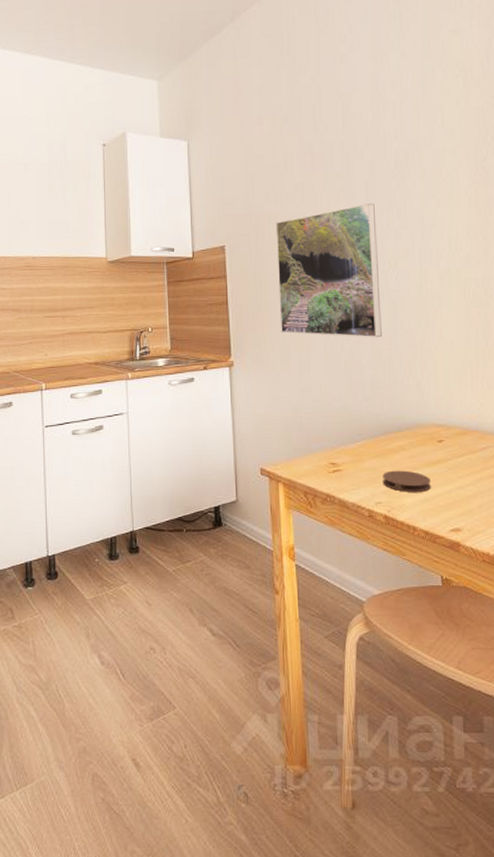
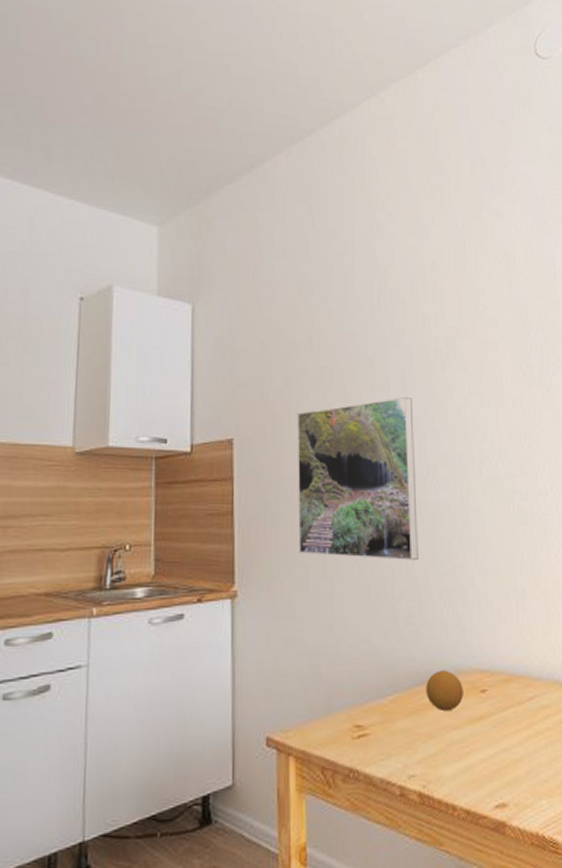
coaster: present [382,470,431,492] -> none [417,730,473,760]
fruit: none [390,424,423,456] -> present [426,670,463,712]

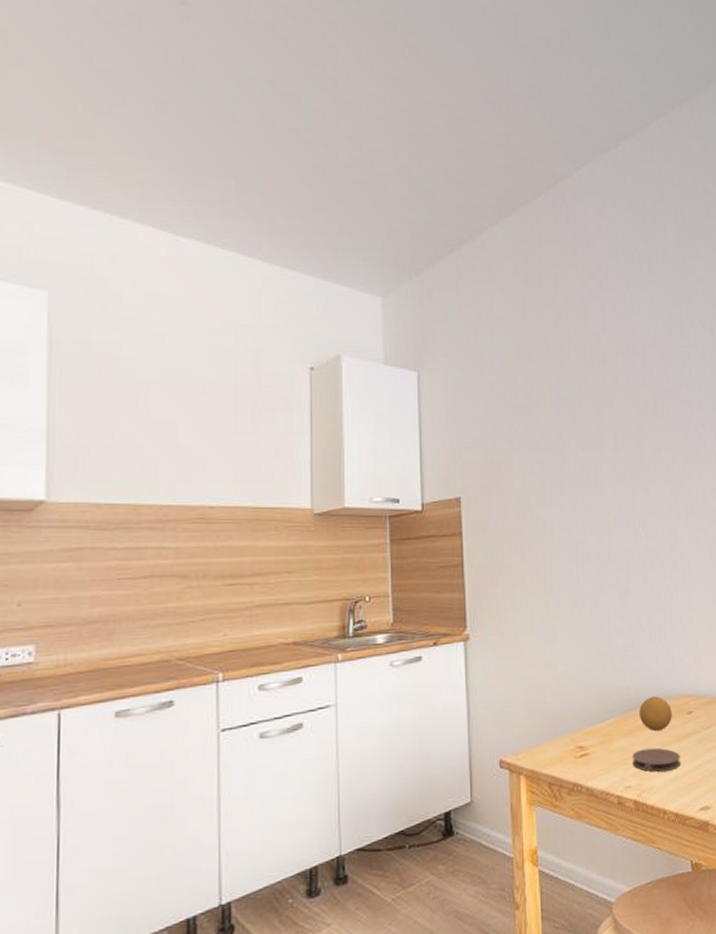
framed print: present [297,396,419,561] -> none [519,454,632,603]
coaster: none [417,730,473,760] -> present [632,747,680,772]

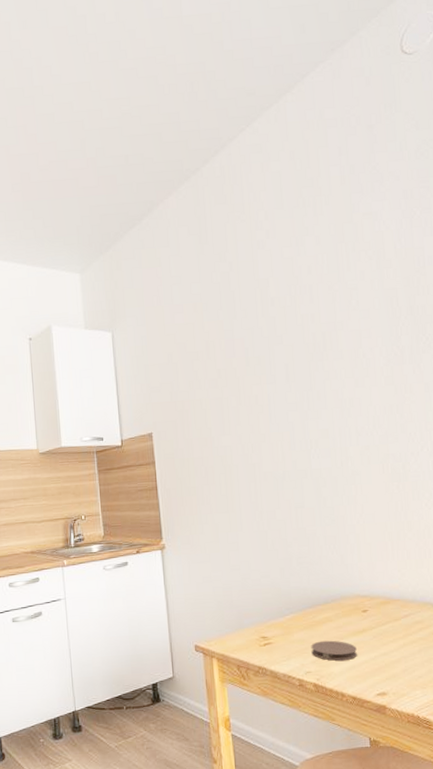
fruit: present [639,696,672,732] -> none [317,596,348,627]

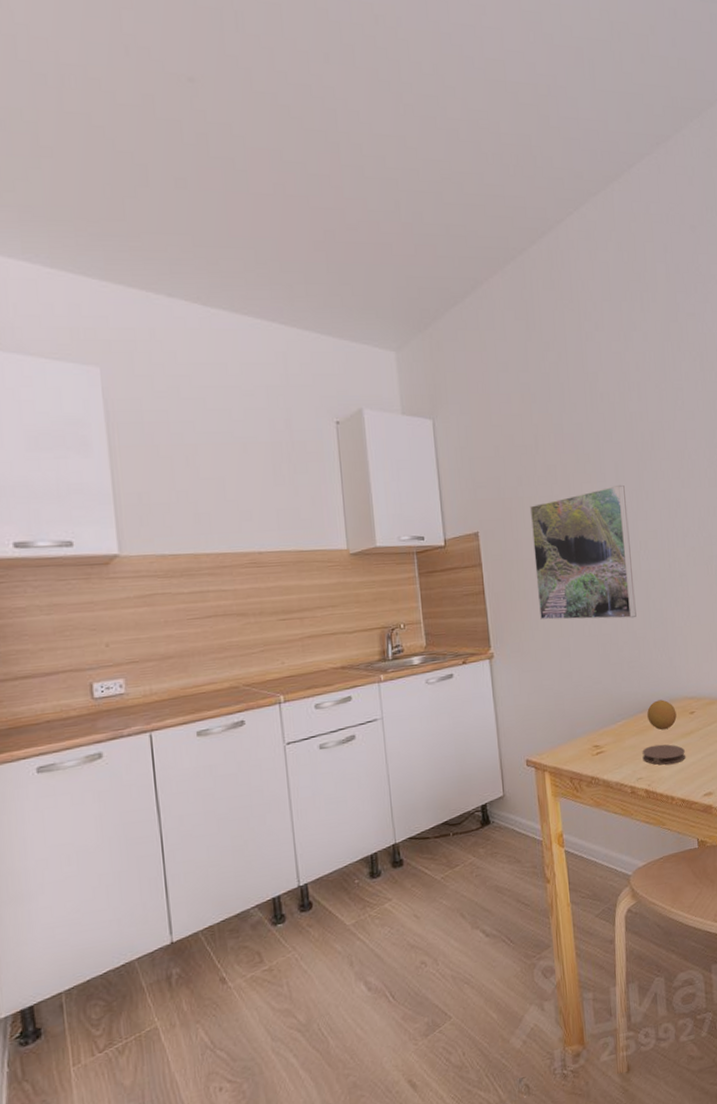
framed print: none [200,385,306,516] -> present [529,484,637,620]
fruit: none [317,596,348,627] -> present [647,699,677,730]

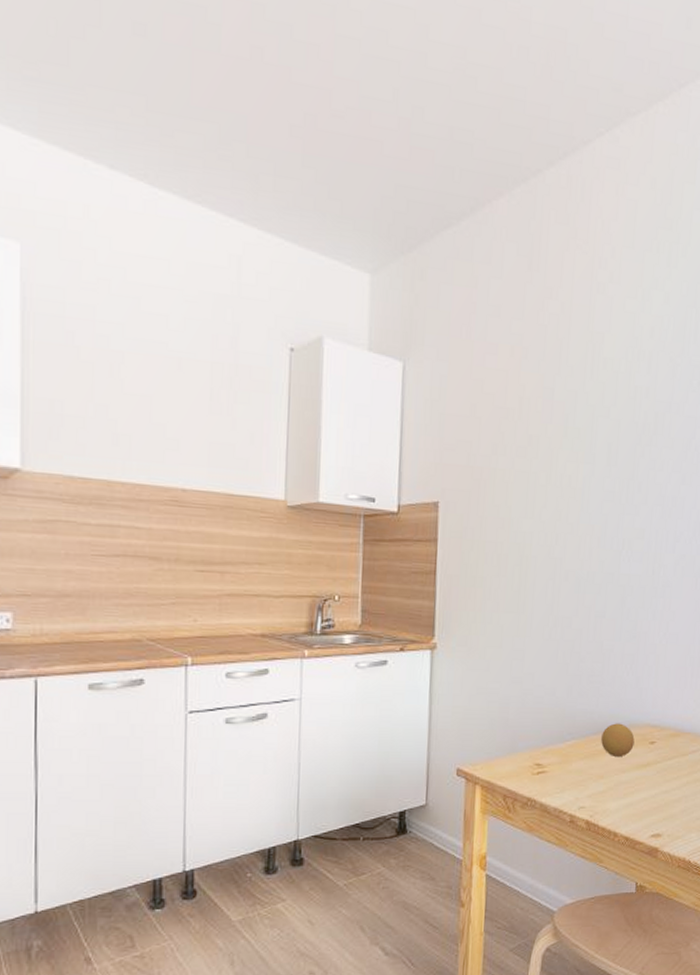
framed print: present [529,484,637,620] -> none [495,469,615,627]
coaster: present [642,744,685,765] -> none [588,773,638,796]

